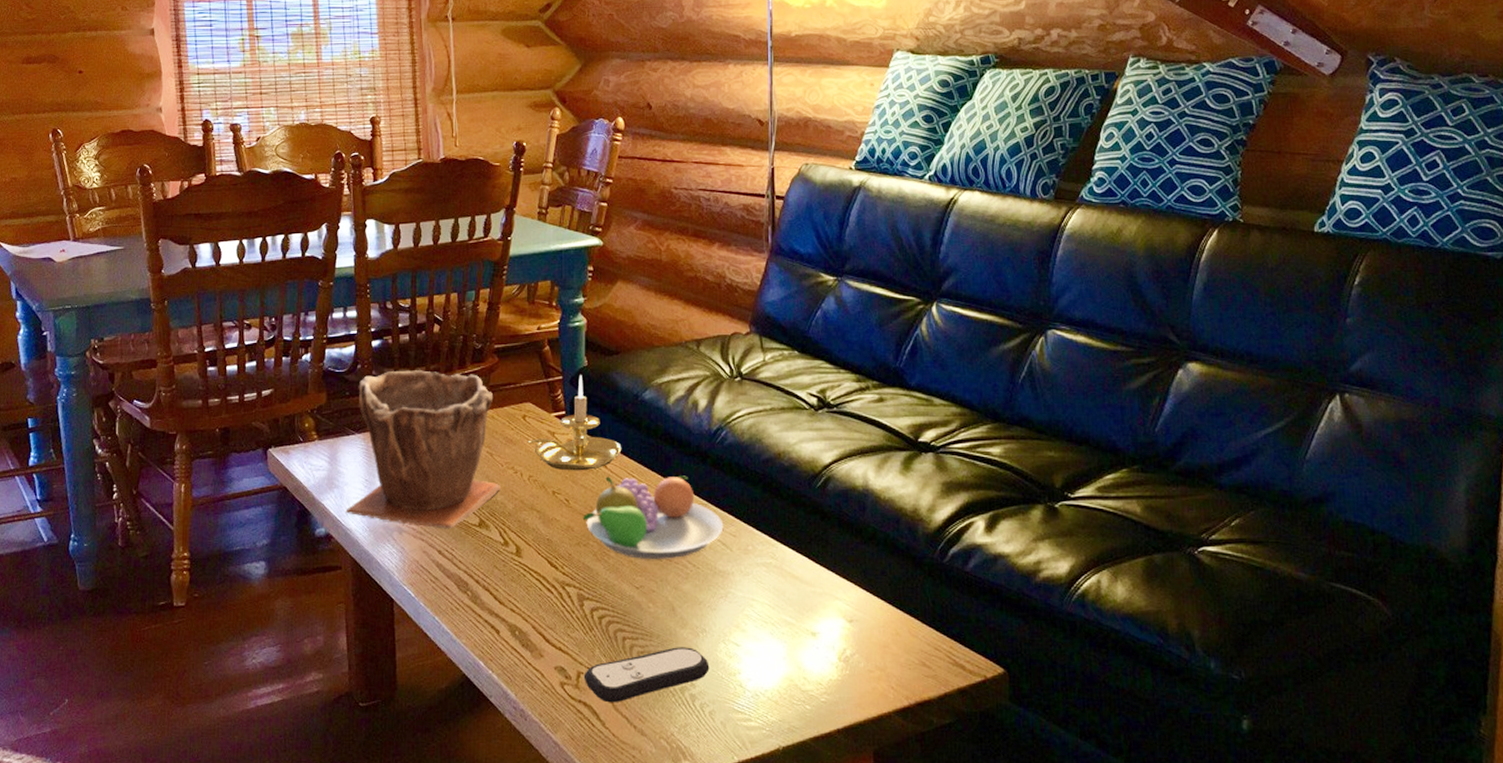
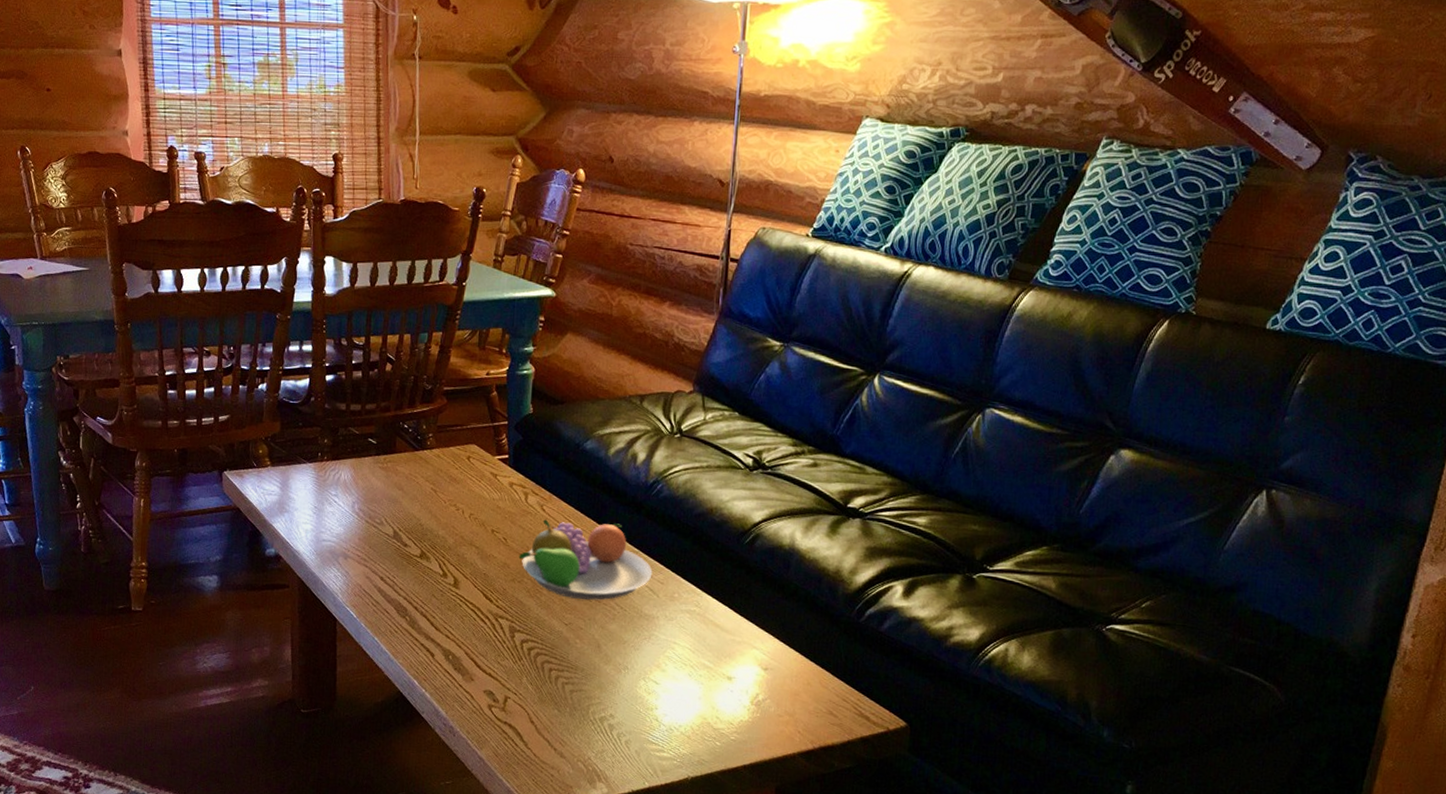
plant pot: present [345,370,501,529] -> none [294,406,443,558]
candle holder: present [528,375,622,471] -> none [471,421,561,513]
remote control: present [583,647,710,703] -> none [510,680,629,727]

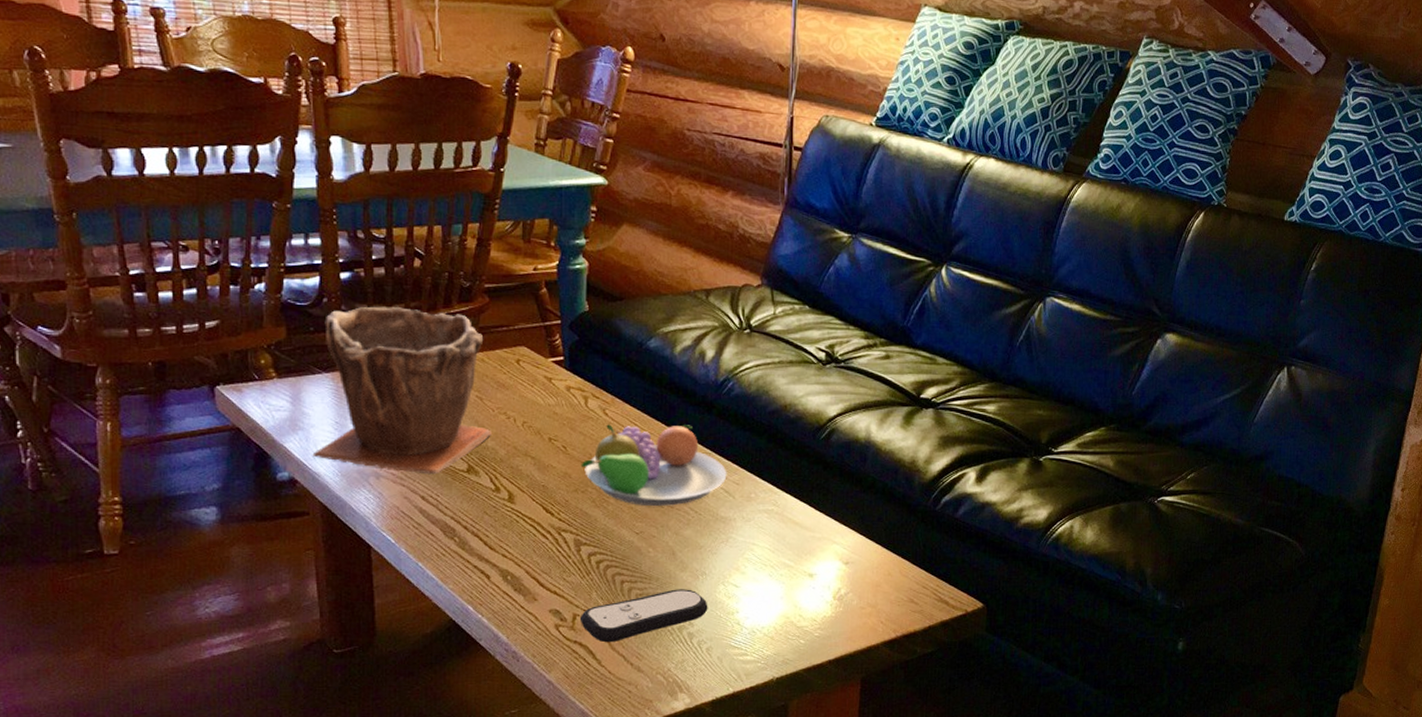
plant pot: none [294,406,443,558] -> present [312,307,491,475]
remote control: none [510,680,629,727] -> present [579,589,708,643]

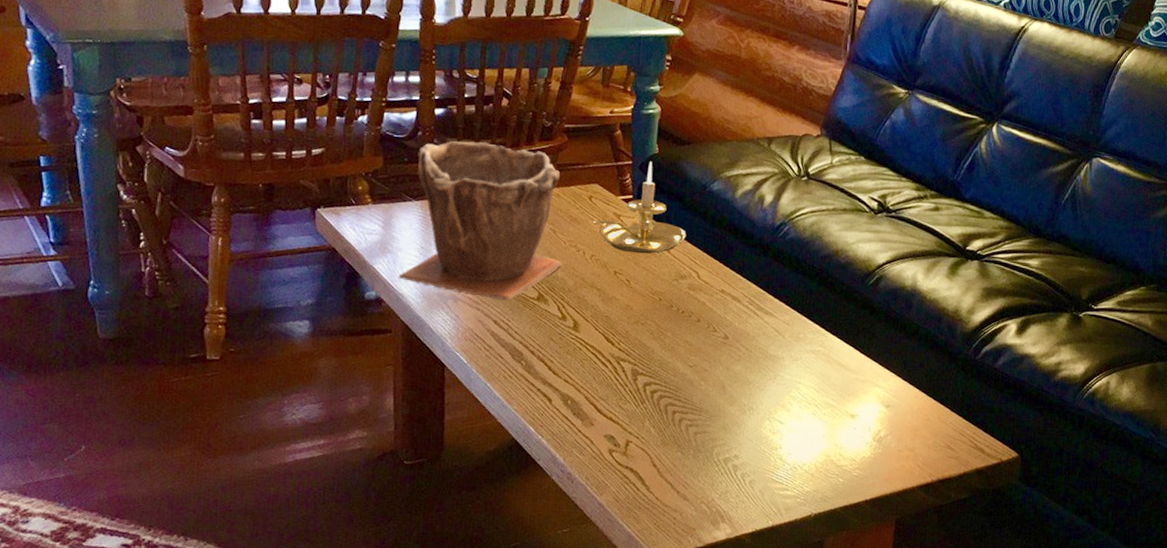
candle holder: none [522,320,624,418] -> present [592,162,686,254]
remote control: present [579,589,708,643] -> none [632,422,754,470]
fruit bowl: present [580,424,727,506] -> none [642,261,779,342]

